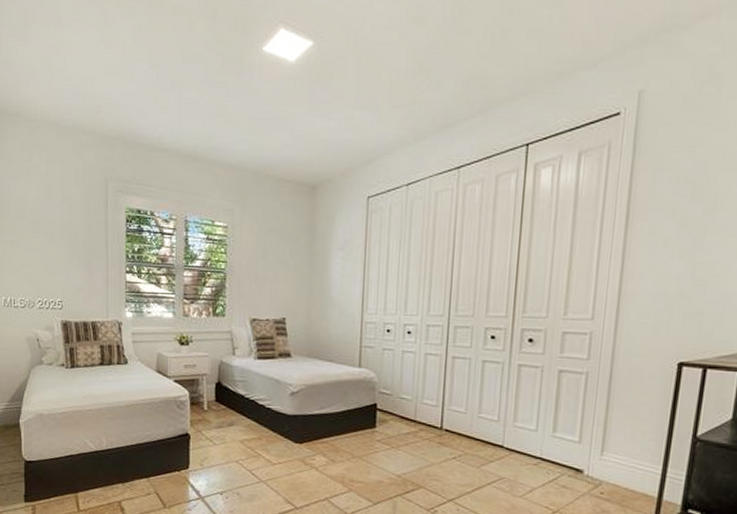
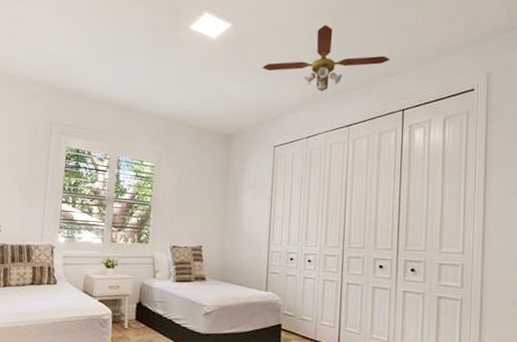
ceiling fan: none [352,35,513,124] -> present [262,24,390,91]

